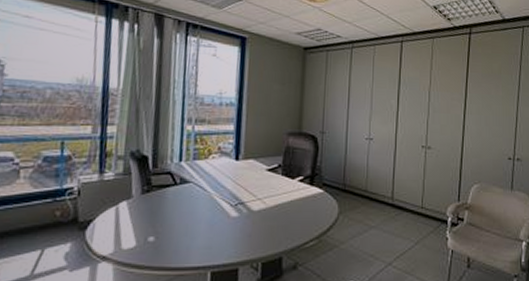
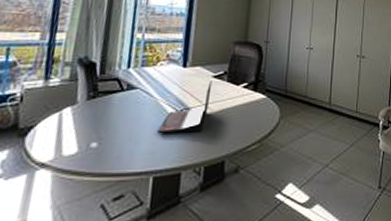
laptop: none [212,174,266,229] -> present [157,81,212,134]

